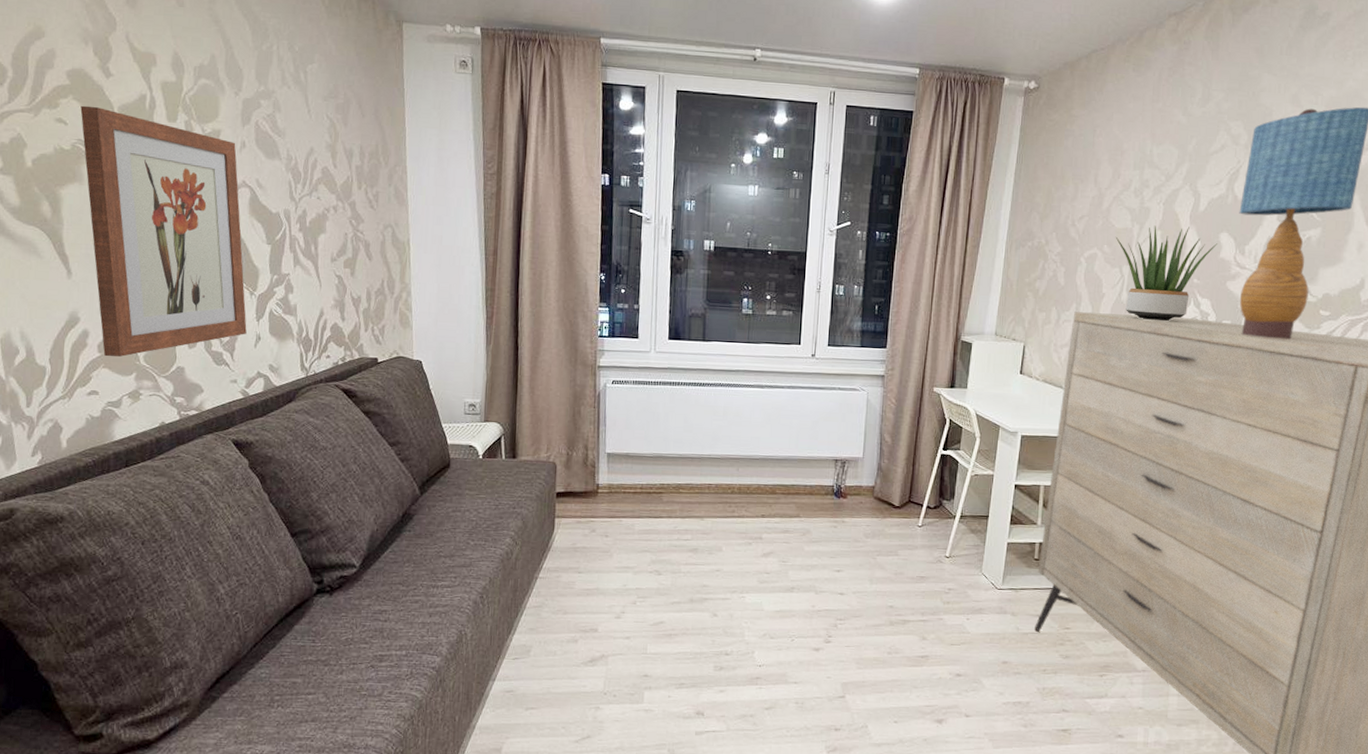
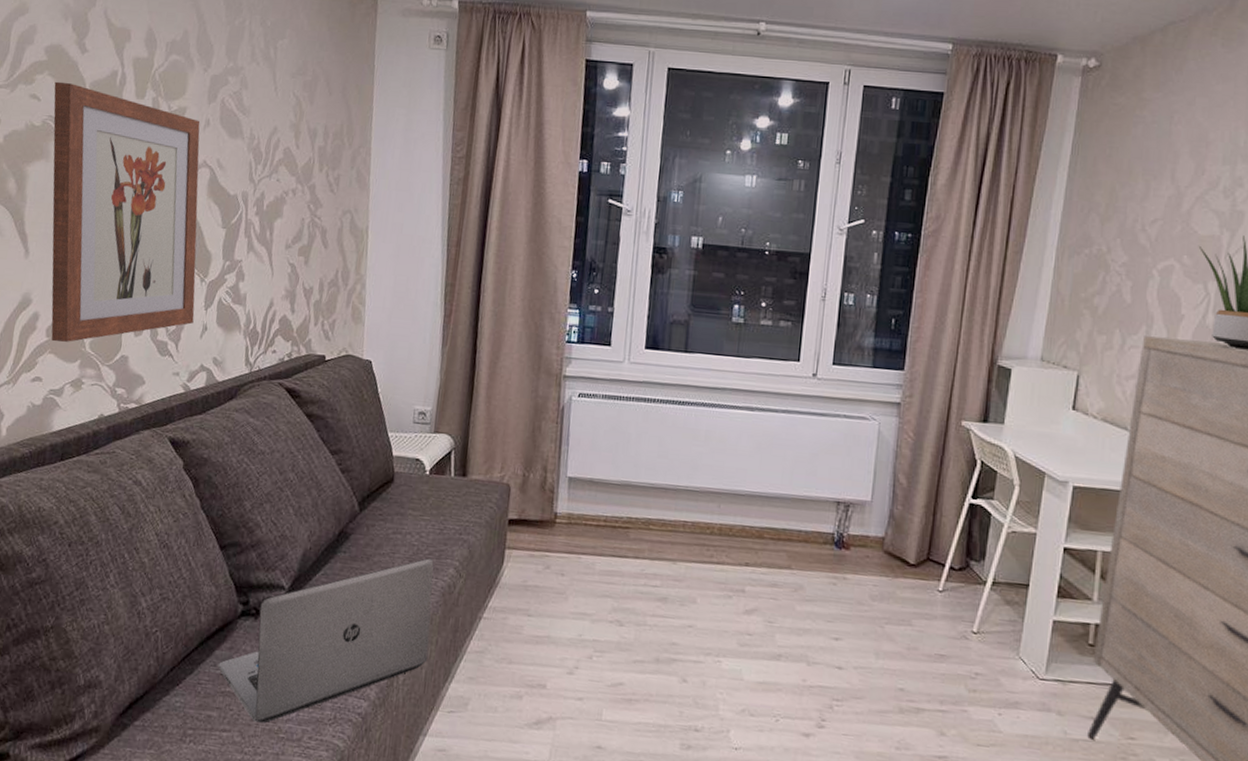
laptop: none [299,531,493,684] -> present [218,558,434,723]

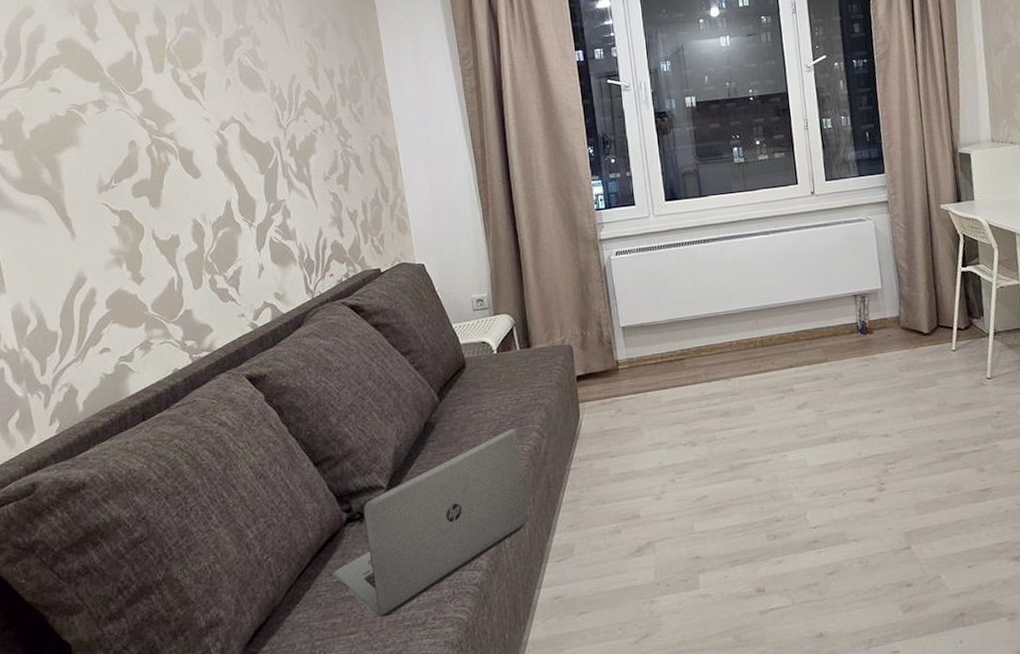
wall art: present [51,81,201,342] -> none [72,71,249,312]

